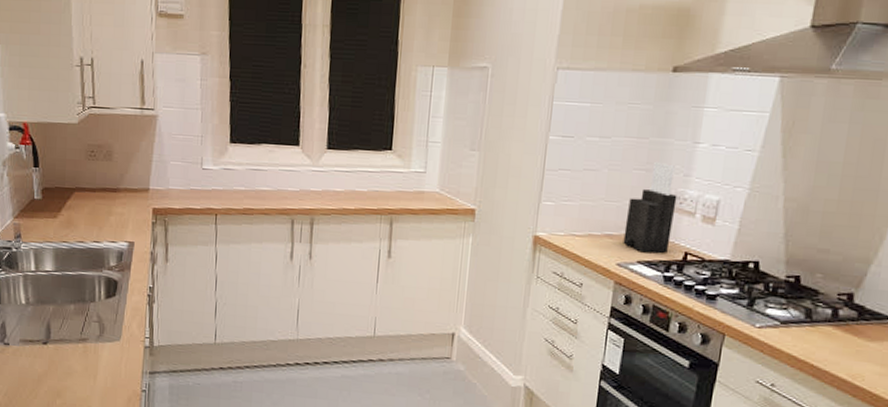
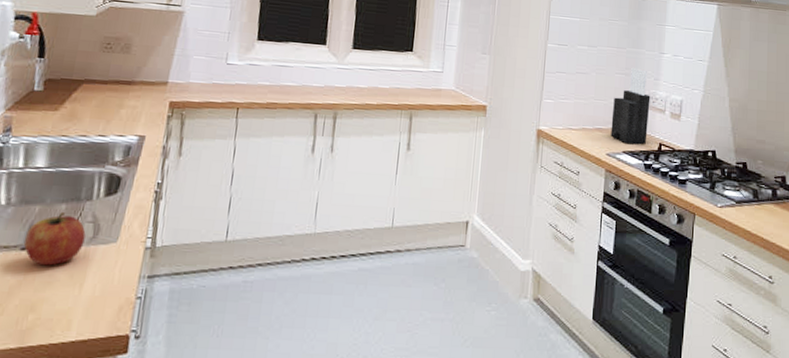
fruit: none [44,312,93,359] -> present [24,213,86,266]

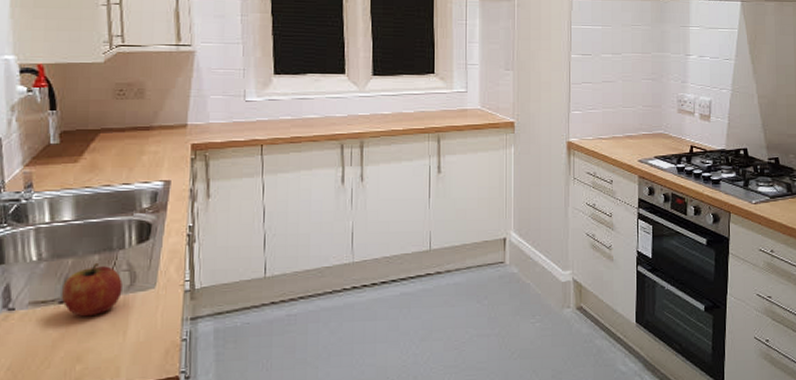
knife block: present [610,67,651,144] -> none [641,72,679,149]

